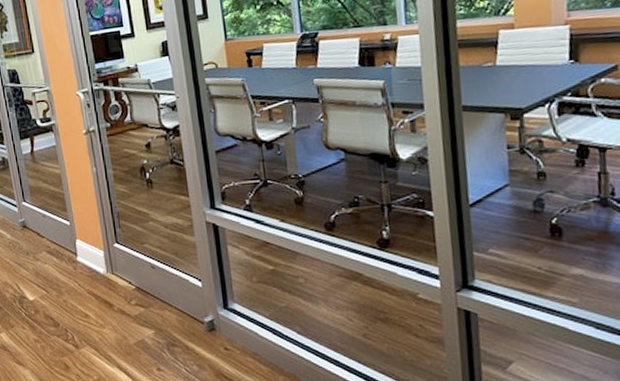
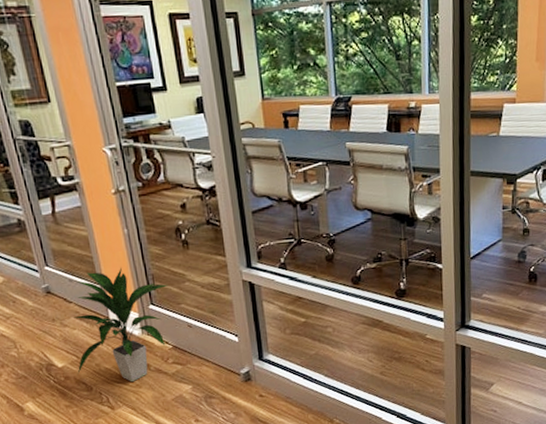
indoor plant: none [45,204,133,321] -> present [73,267,168,382]

